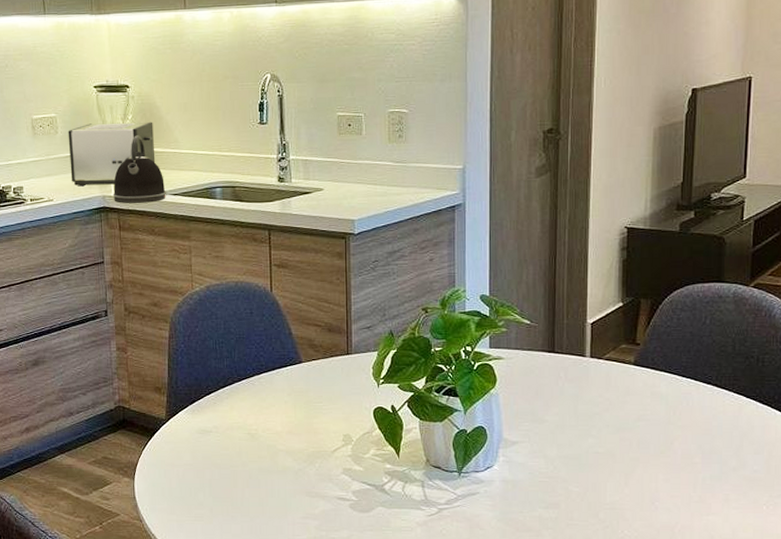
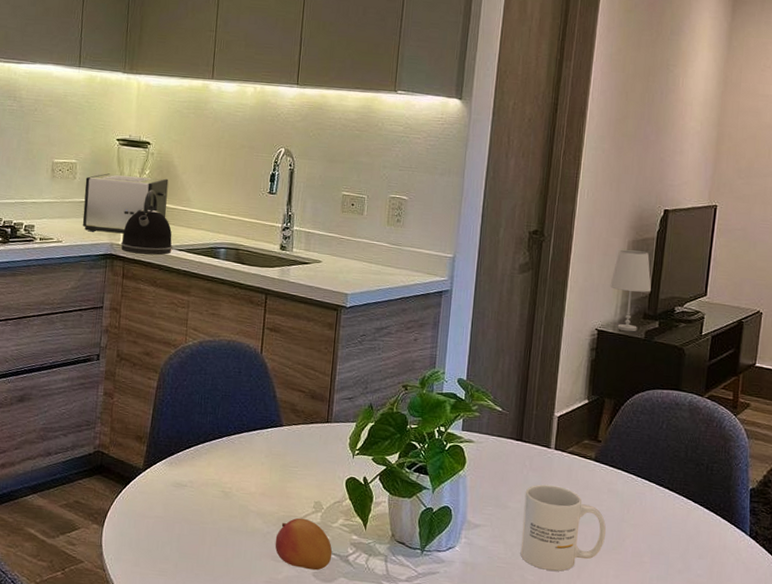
fruit: none [307,452,367,502] -> present [275,517,333,571]
mug: none [562,394,653,480] -> present [520,484,607,571]
table lamp: none [637,137,684,226] -> present [610,249,652,332]

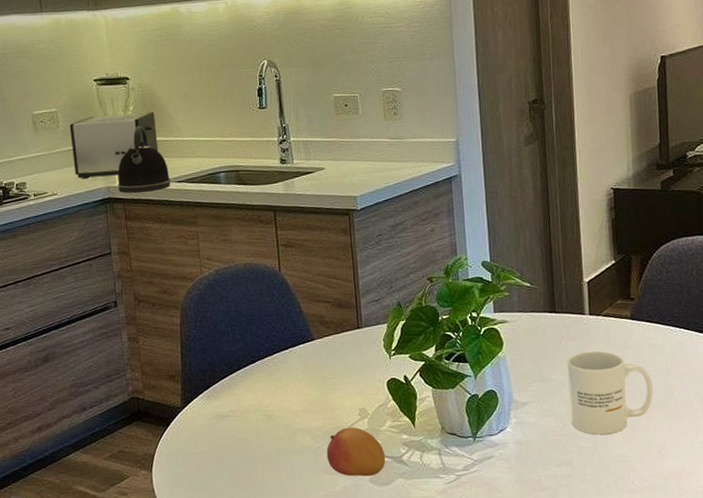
table lamp: present [610,249,652,332] -> none [618,102,661,186]

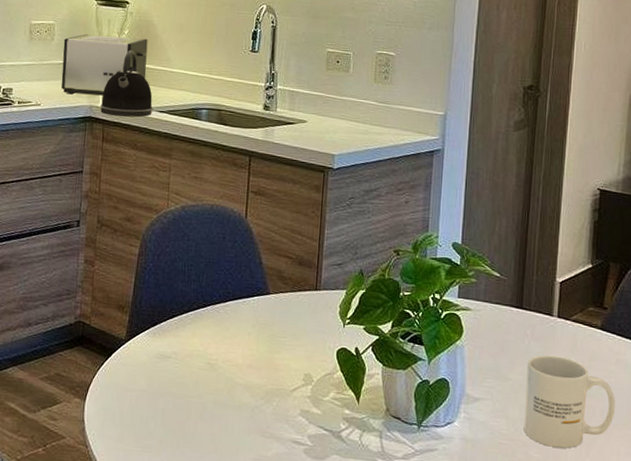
fruit: present [326,427,386,477] -> none [263,391,324,447]

